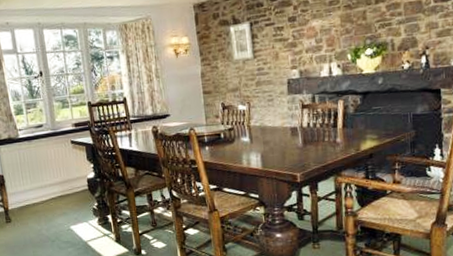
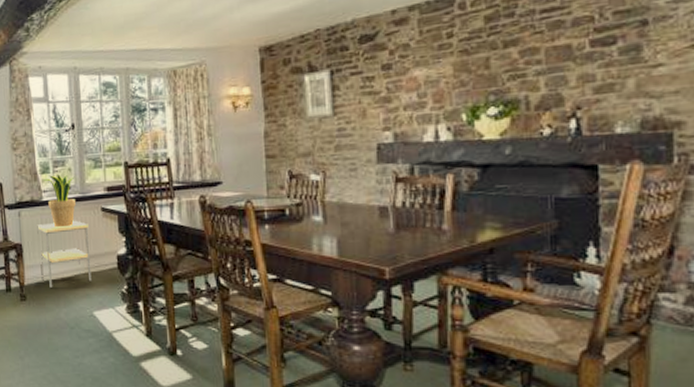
side table: none [15,152,67,210] -> present [37,220,92,288]
potted plant: none [18,115,48,160] -> present [43,174,76,228]

